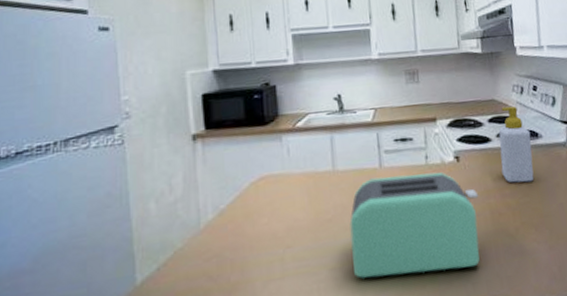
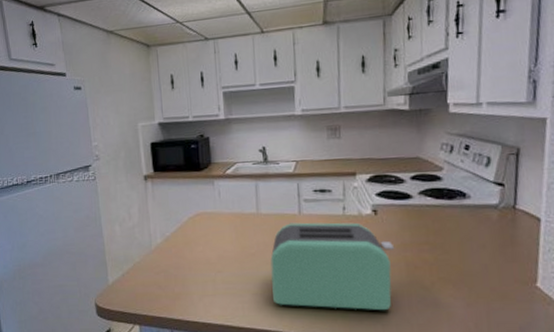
soap bottle: present [498,106,534,183] -> none [421,164,458,241]

